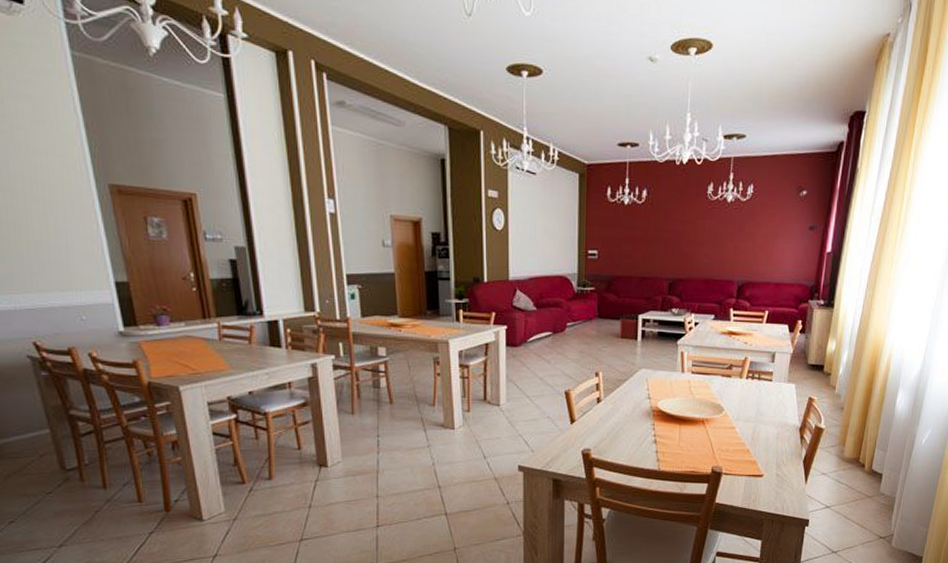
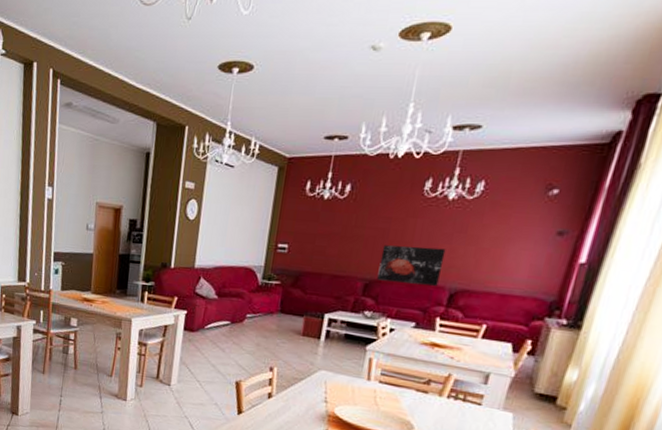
wall art: none [679,245,731,280] -> present [377,245,446,286]

